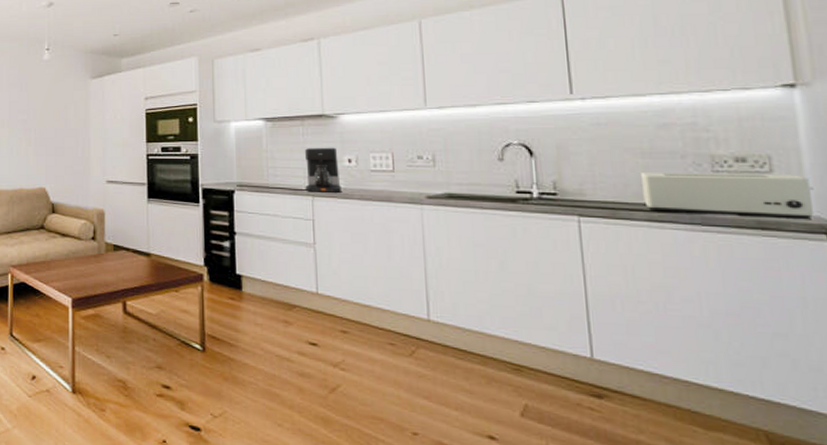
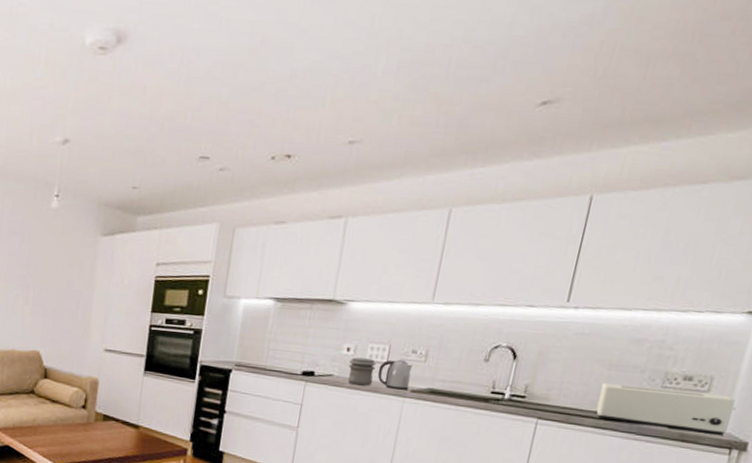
coffee maker: present [305,147,341,194] -> none [300,333,339,381]
jar: none [353,168,384,196] -> present [347,357,377,386]
kettle: none [386,167,425,198] -> present [377,359,413,391]

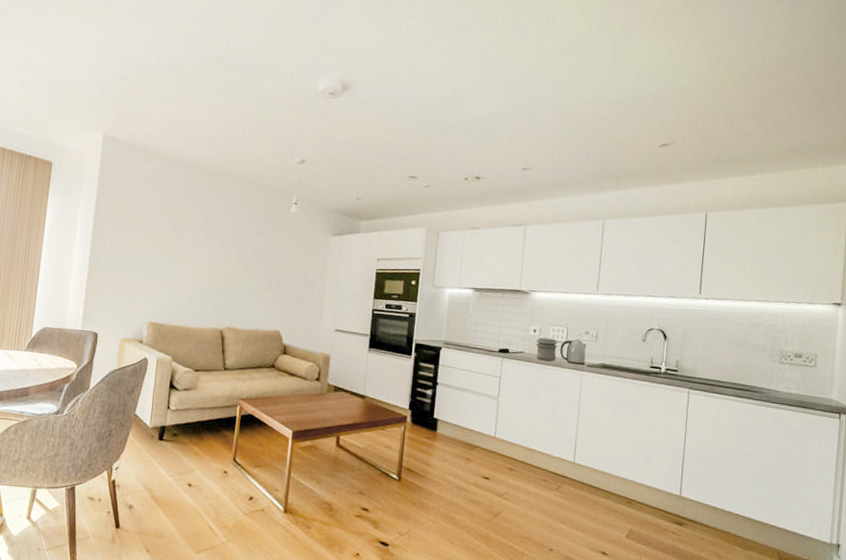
toaster: present [595,383,736,436] -> none [733,359,838,403]

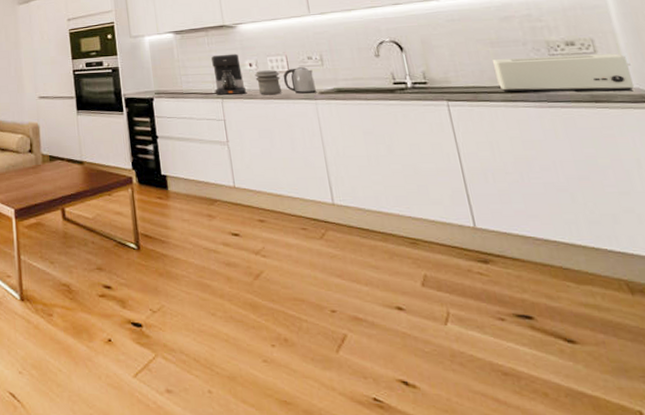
coffee maker: none [498,317,526,357] -> present [211,53,246,95]
toaster: none [733,359,838,403] -> present [493,53,635,93]

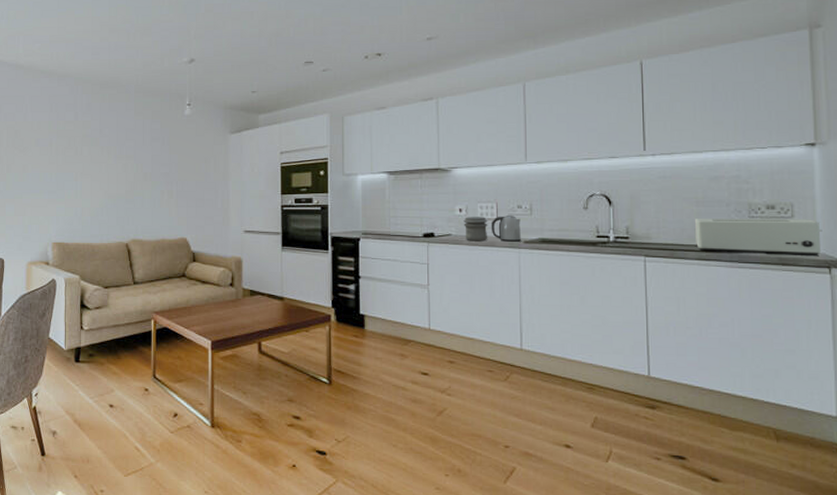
coffee maker: present [211,53,246,95] -> none [422,198,452,240]

